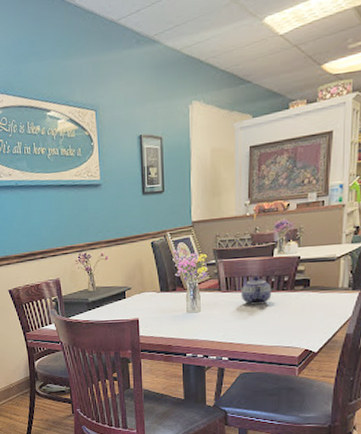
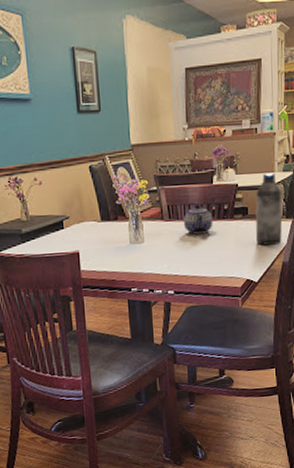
water bottle: none [318,245,349,317] -> present [255,173,283,245]

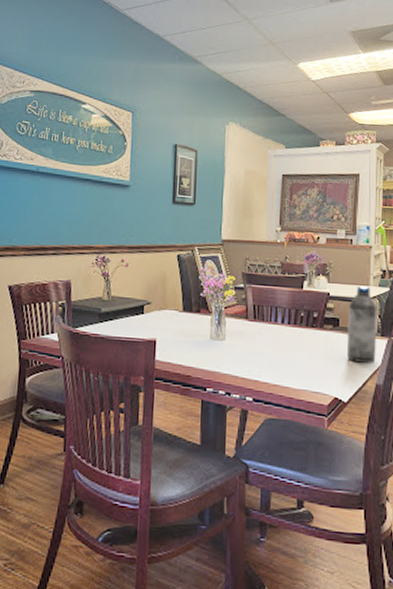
teapot: present [183,204,213,235] -> none [268,308,301,340]

